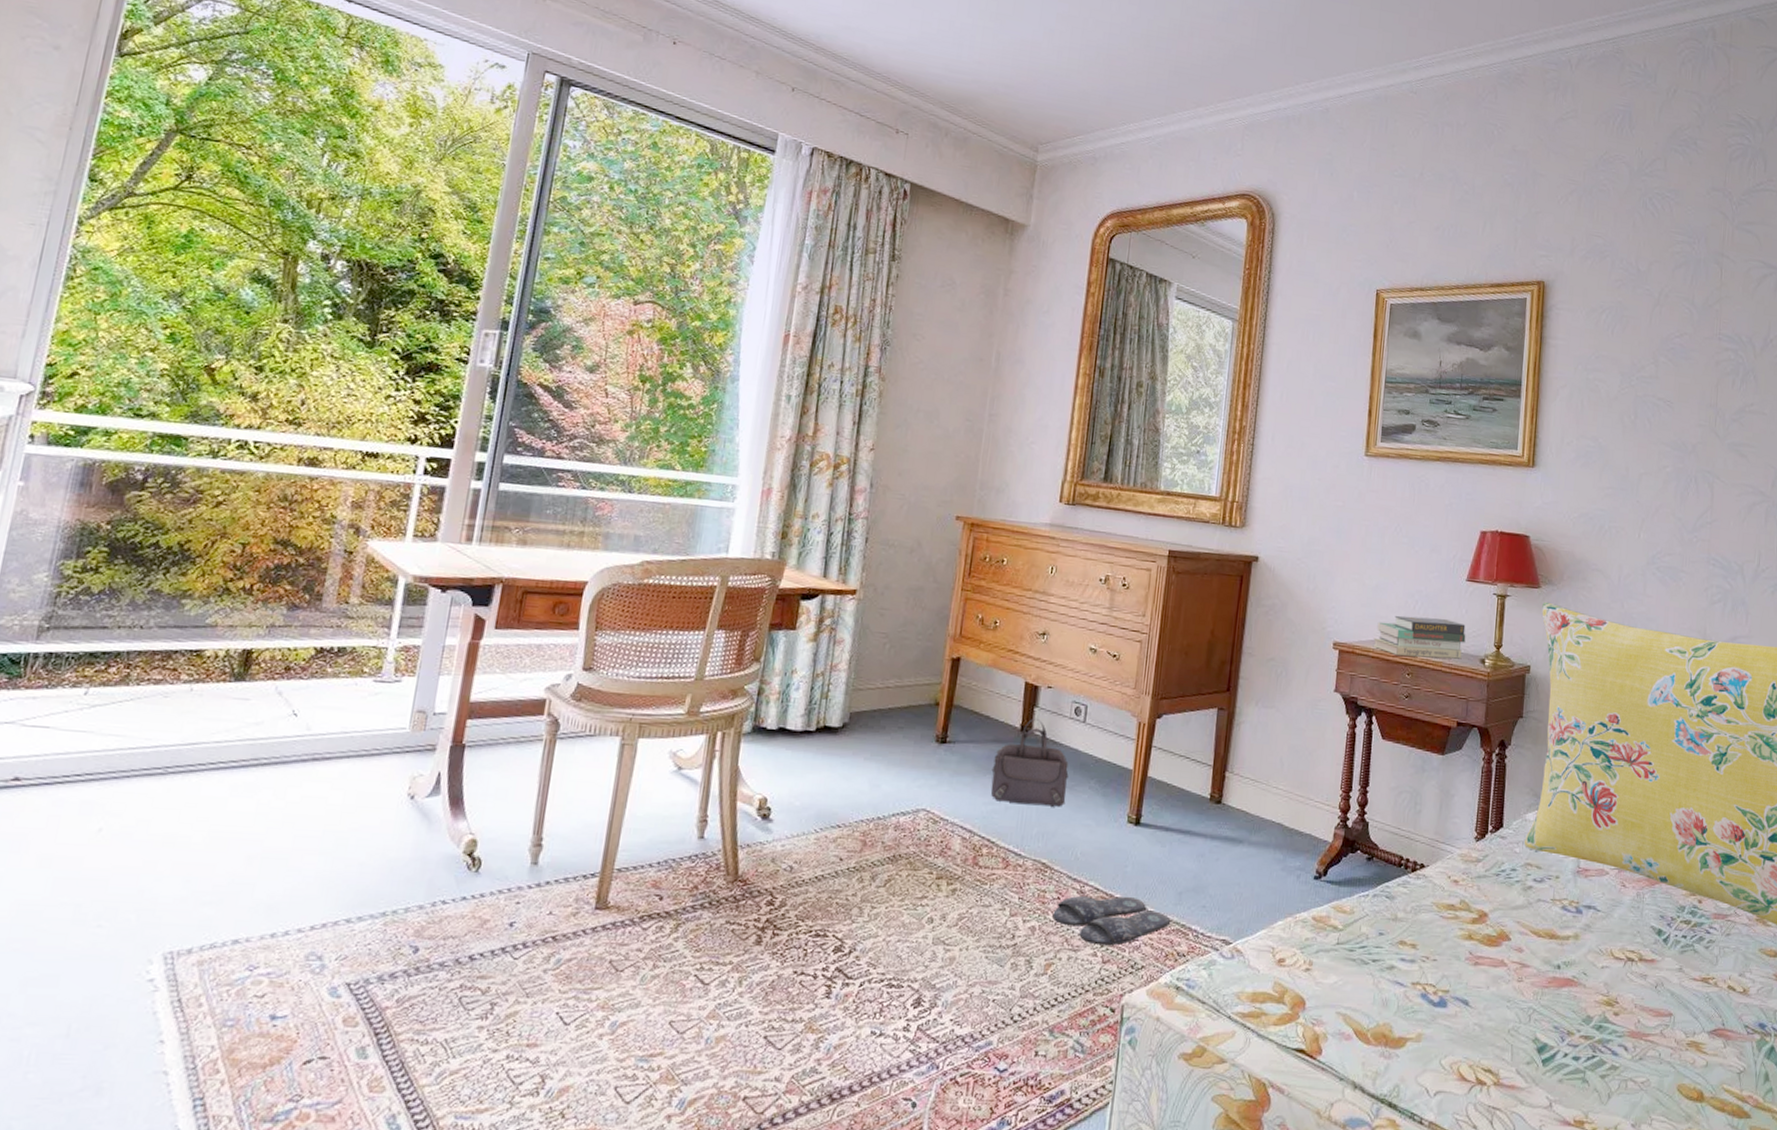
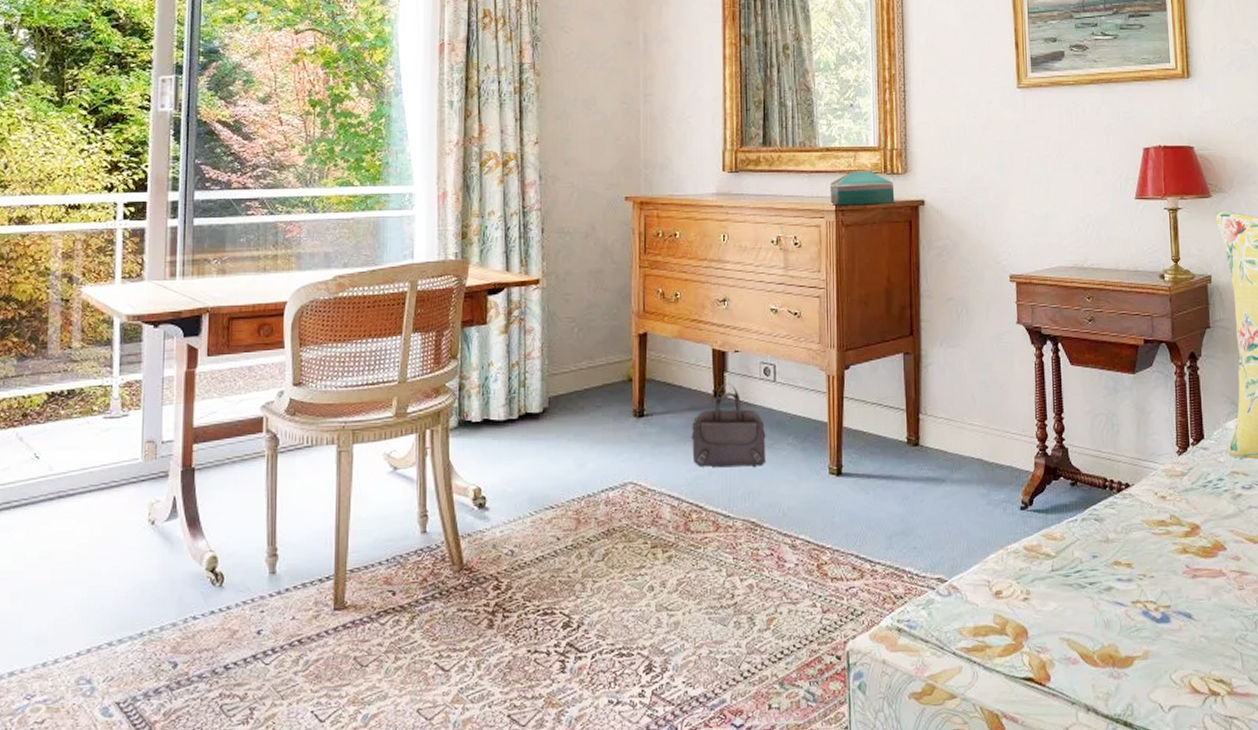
slippers: present [1052,896,1171,945] -> none [768,545,884,595]
jewelry box: none [1164,518,1230,556] -> present [829,171,895,206]
books: present [1373,615,1466,659] -> none [1049,238,1142,281]

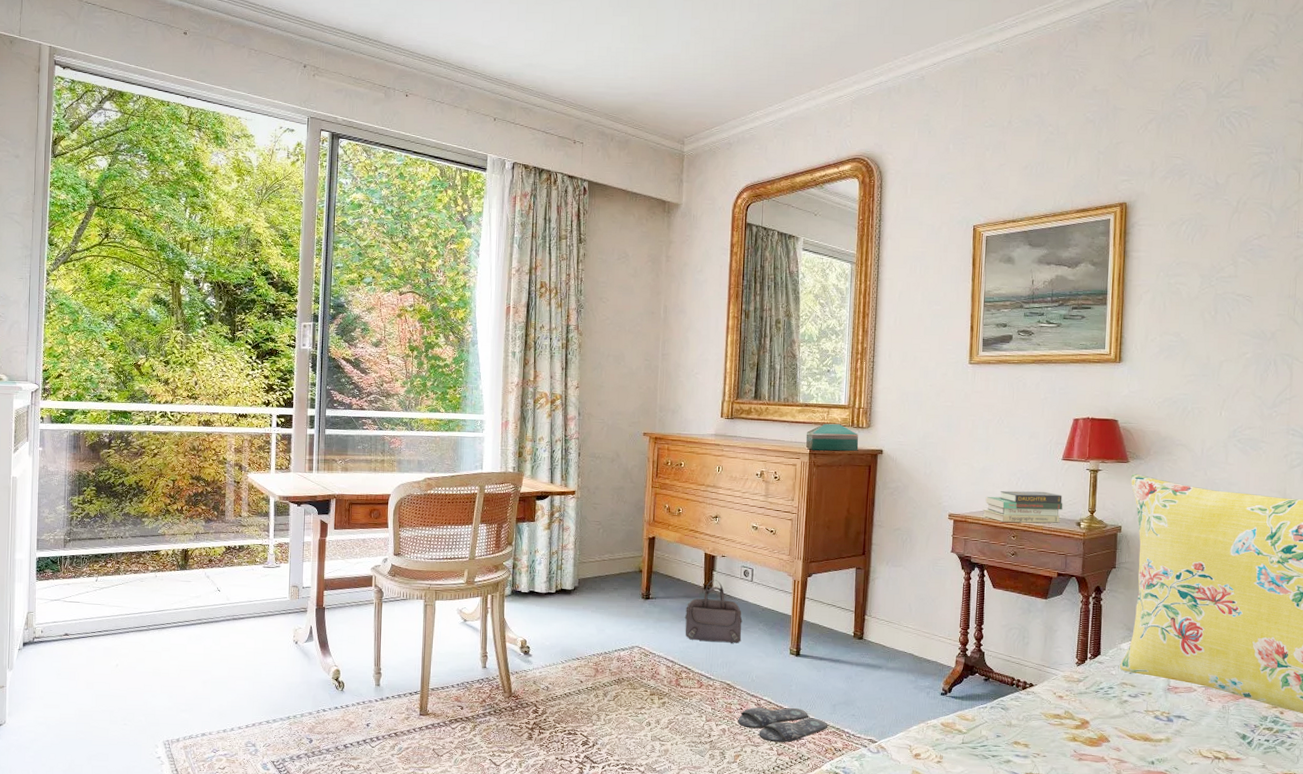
slippers: none [768,545,884,595] -> present [738,707,828,742]
books: none [1049,238,1142,281] -> present [982,490,1063,523]

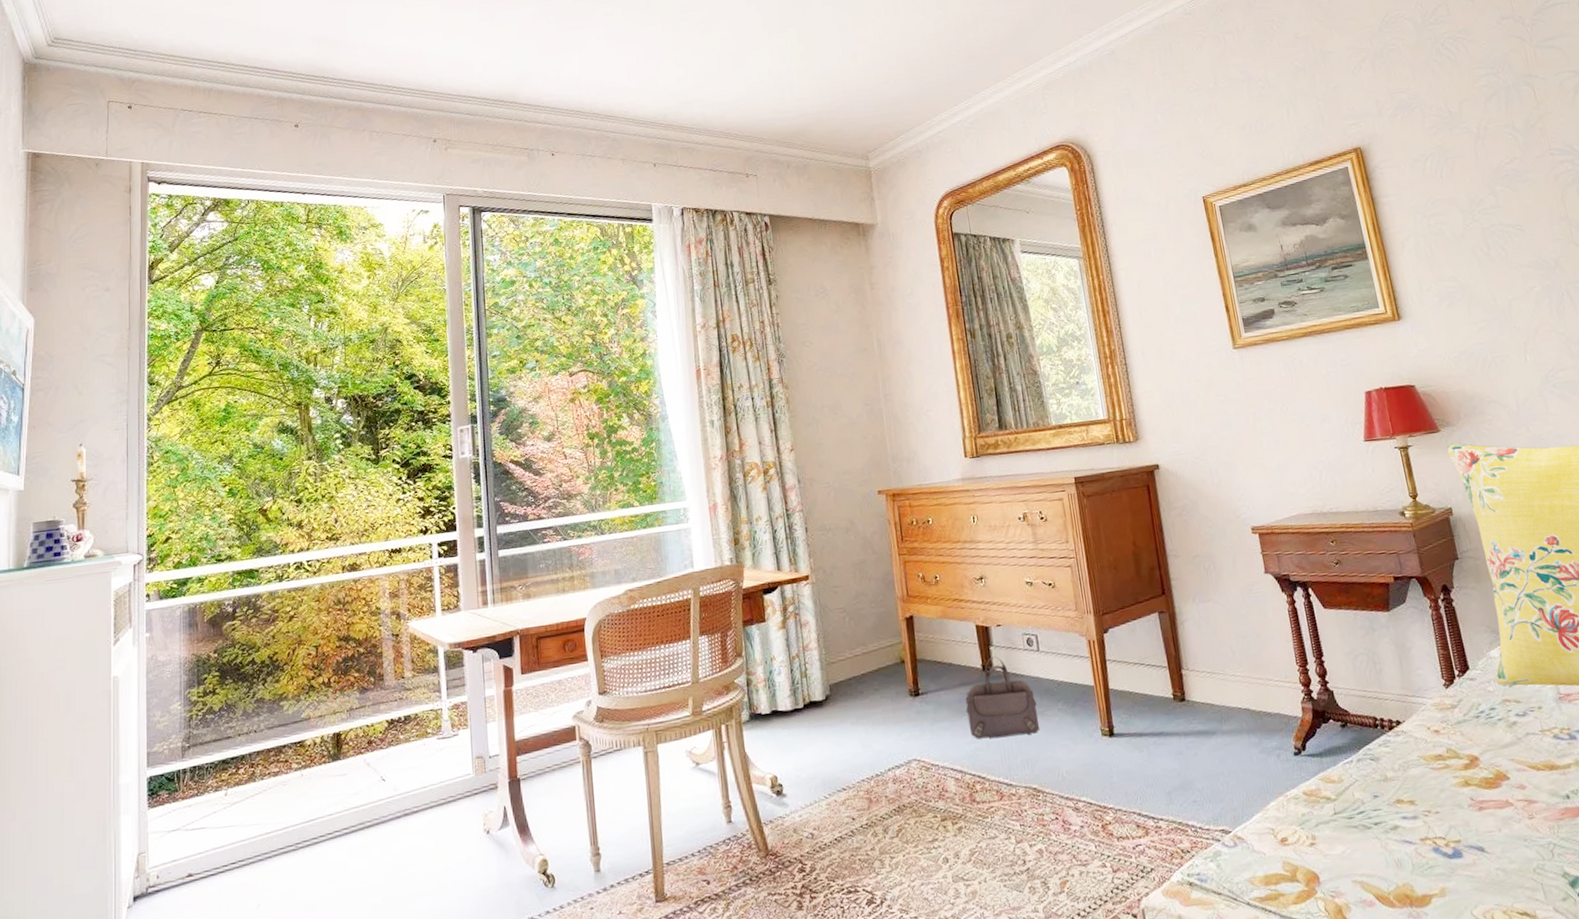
slippers: present [738,707,828,742] -> none [1055,804,1168,856]
jewelry box: present [805,423,859,451] -> none [1066,442,1131,479]
books: present [982,490,1063,523] -> none [1288,481,1381,527]

